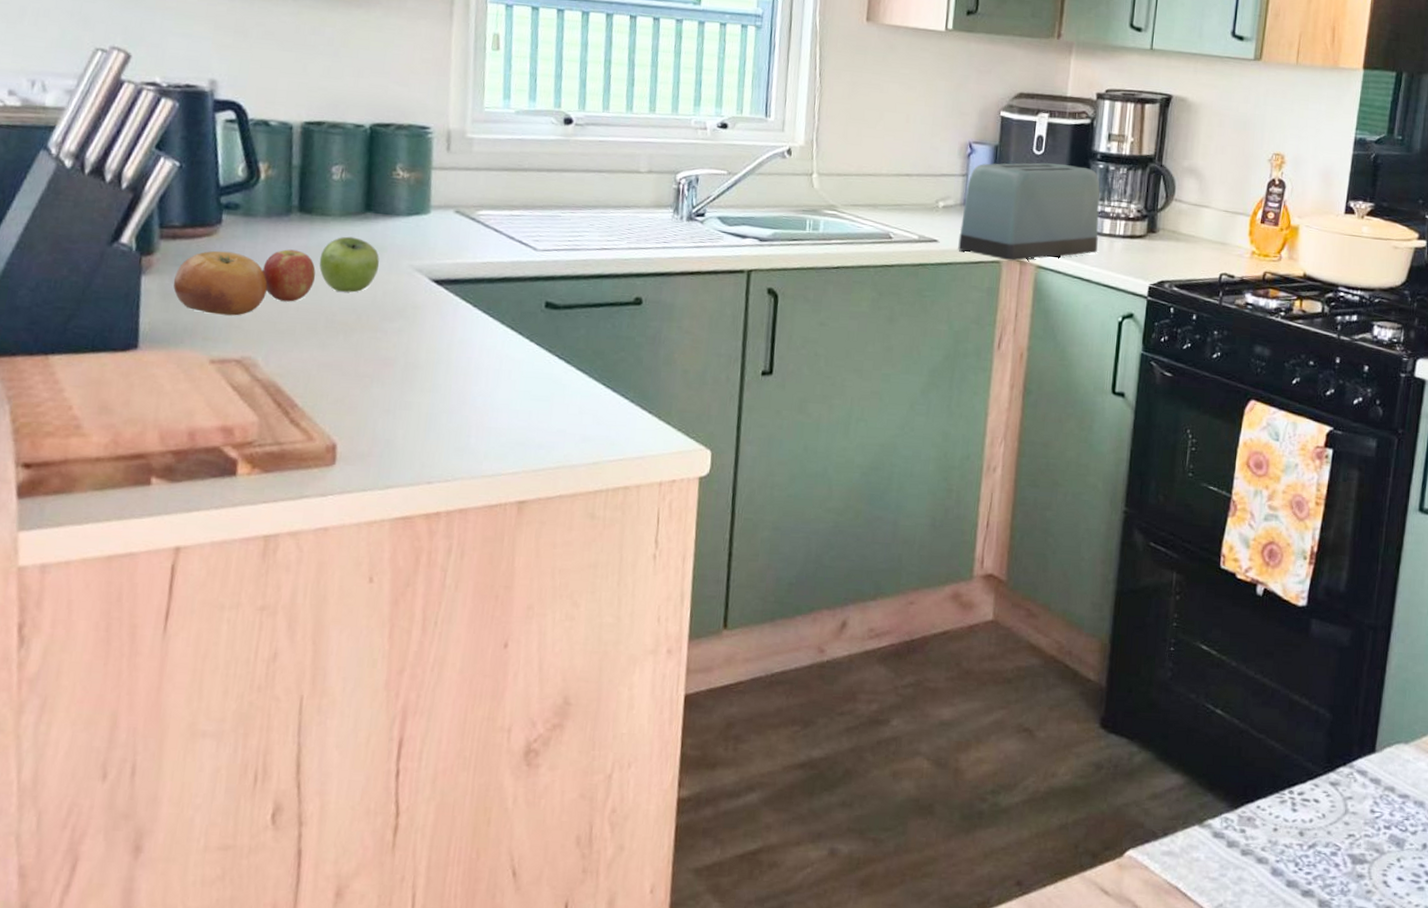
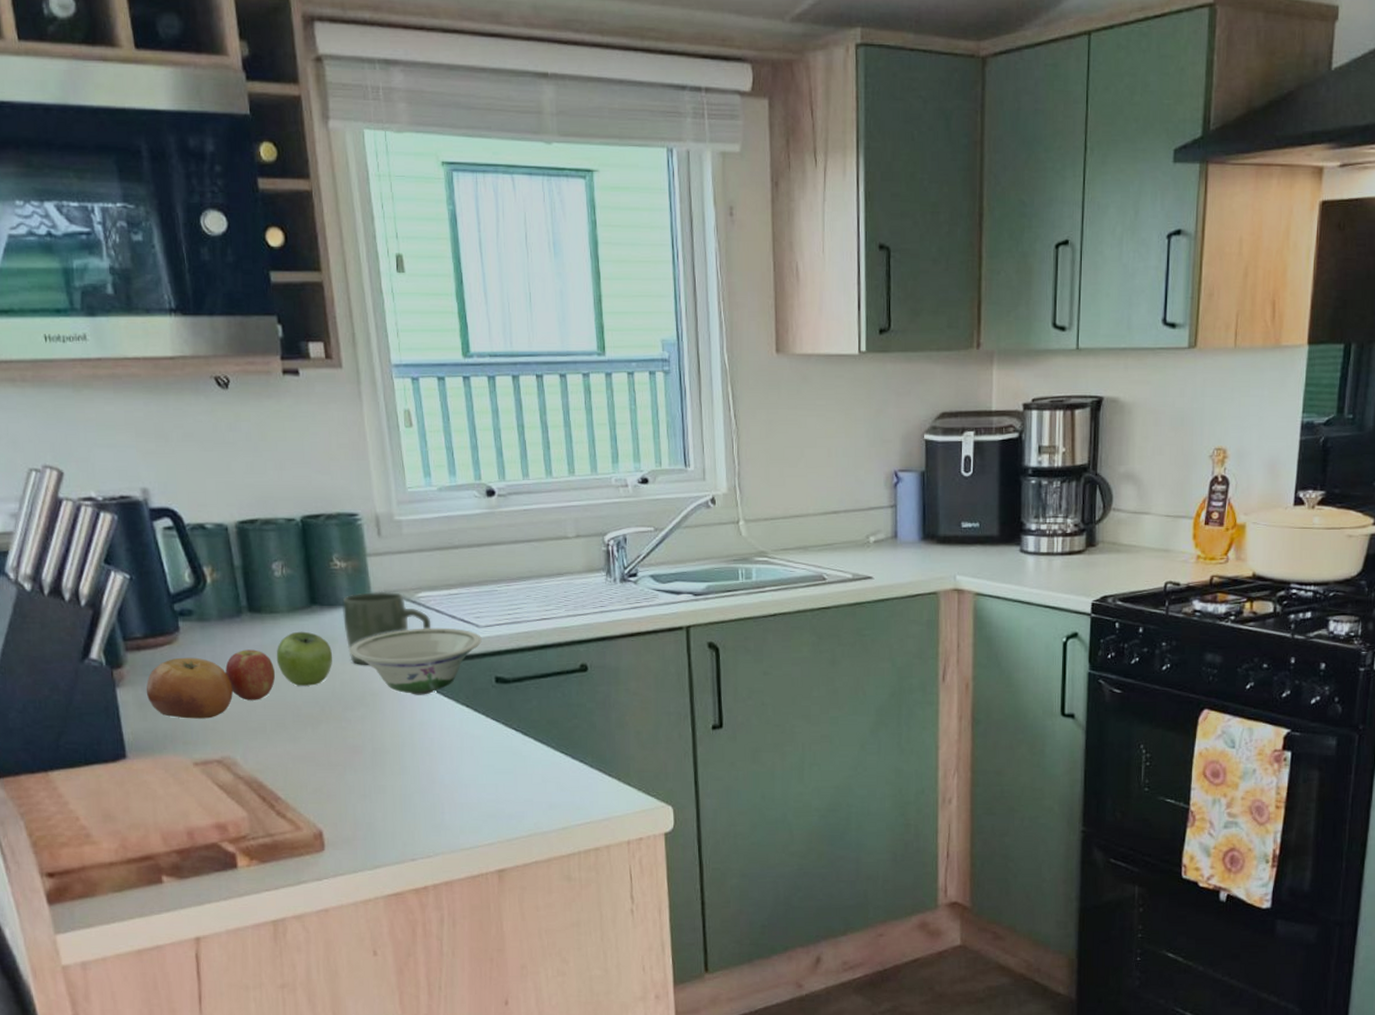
mug: none [396,204,488,277] -> present [342,591,432,665]
bowl: none [396,245,538,313] -> present [348,627,482,695]
toaster: present [958,162,1100,261] -> none [893,483,1036,591]

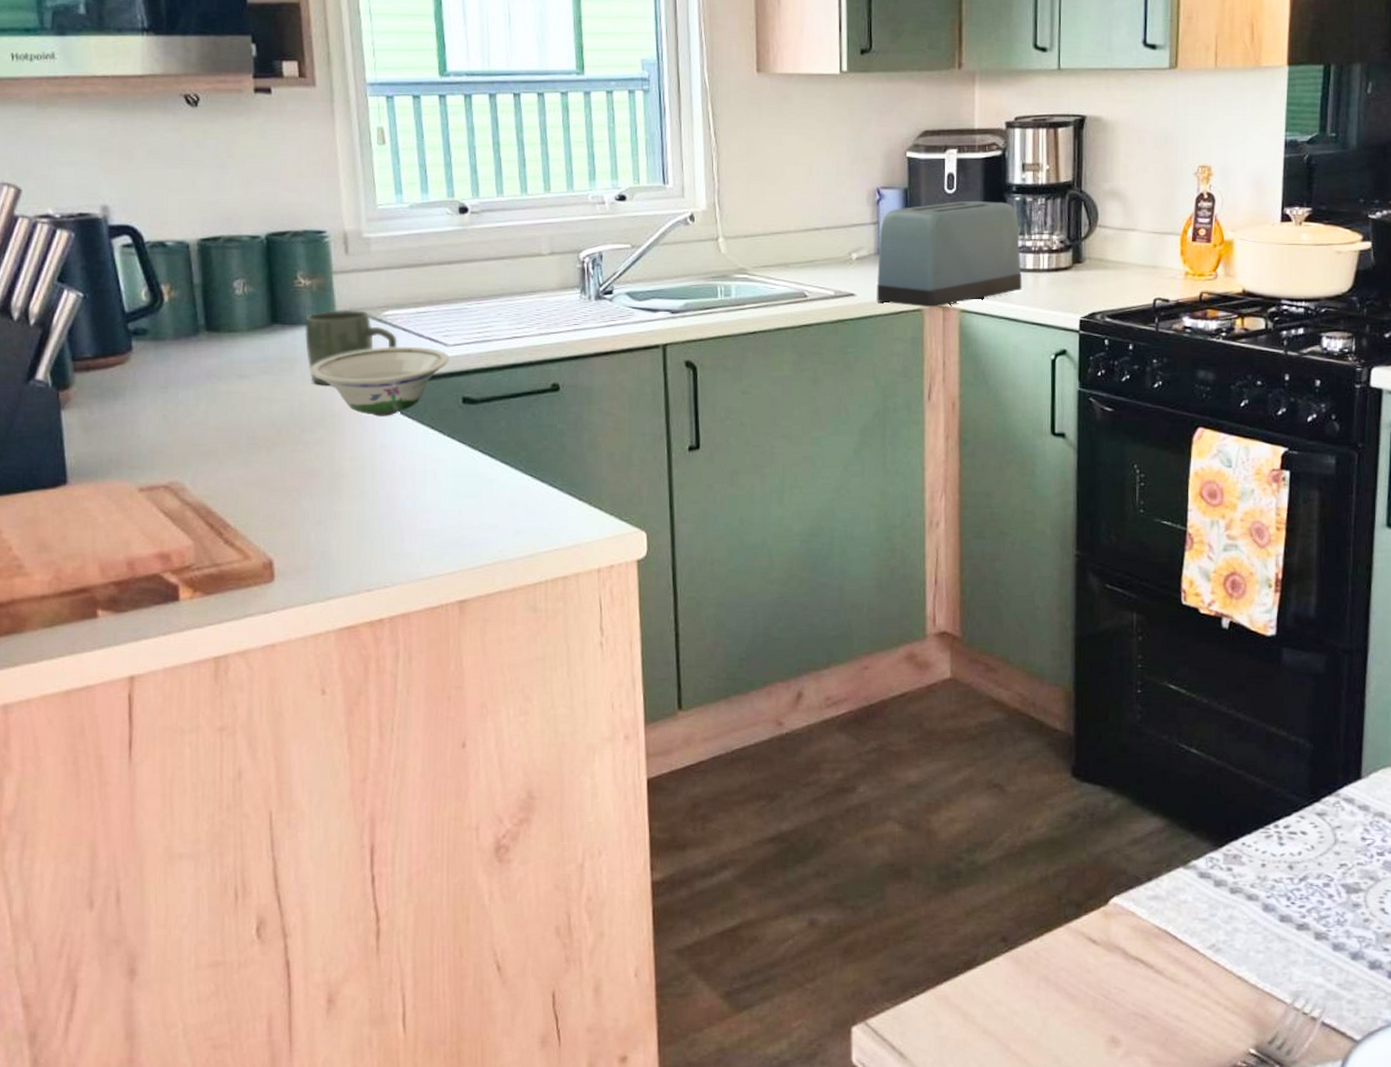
fruit: present [146,657,233,719] -> none [92,378,185,442]
fruit: present [225,649,275,701] -> none [179,370,230,423]
fruit: present [276,631,332,686] -> none [233,351,292,407]
toaster: none [893,483,1036,591] -> present [876,200,1022,308]

